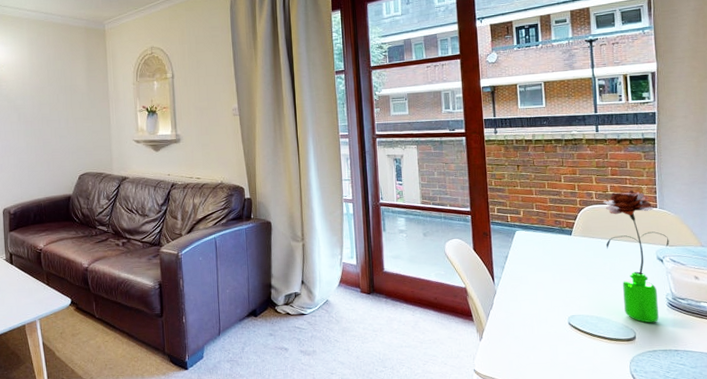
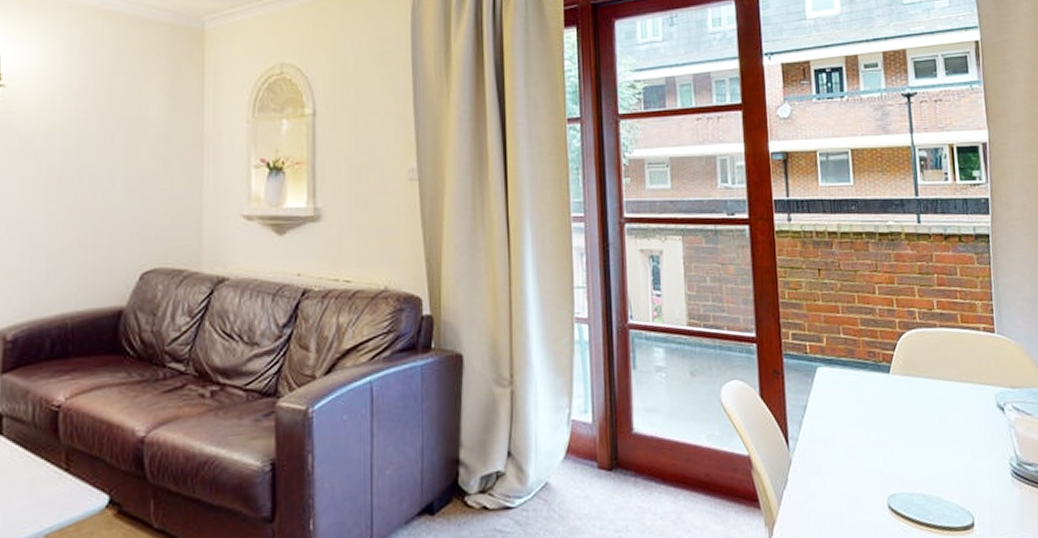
flower: present [603,190,670,323] -> none [928,307,1011,502]

